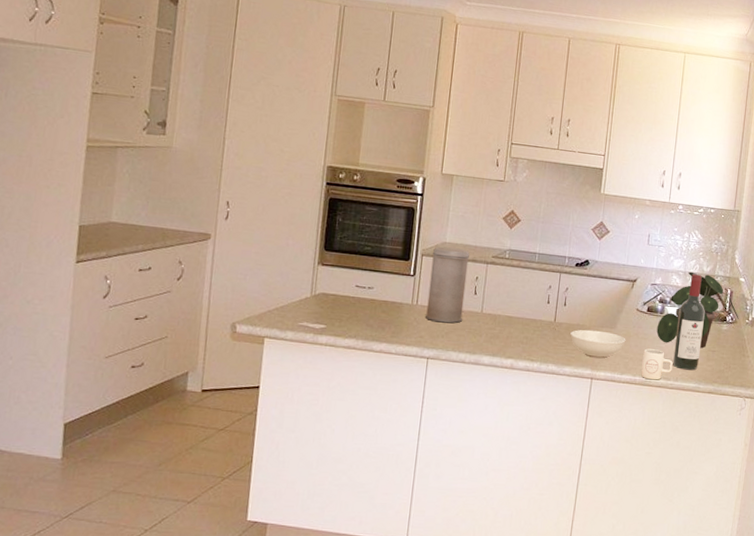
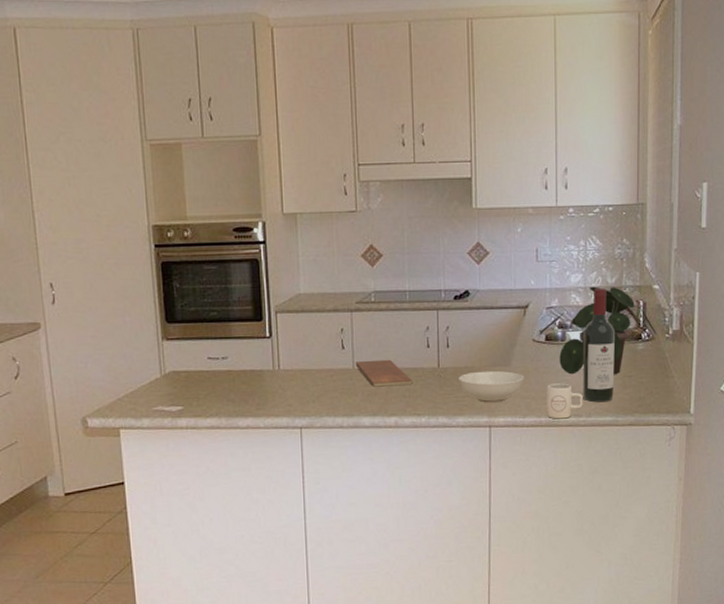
canister: present [424,246,470,324] -> none [286,298,334,387]
chopping board: none [483,307,532,334] -> present [355,359,413,387]

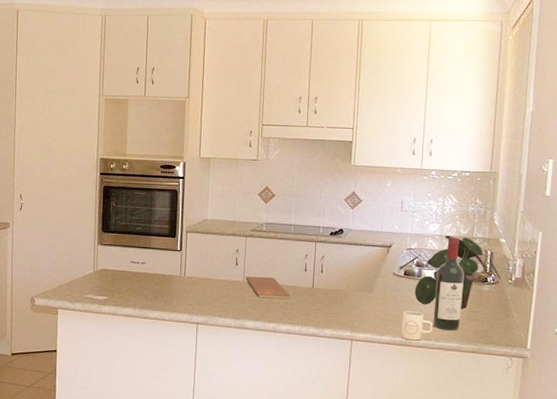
bowl: present [459,370,524,403] -> none [328,294,384,321]

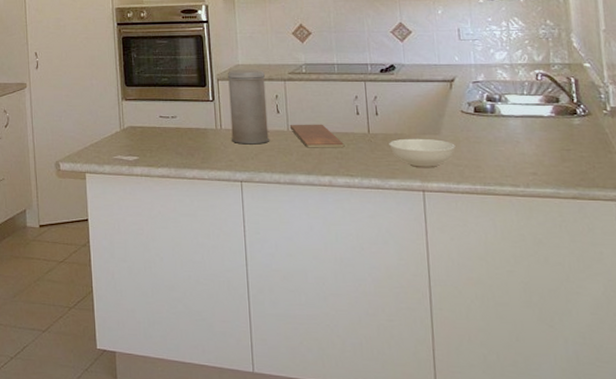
canister: none [192,223,229,292] -> present [227,69,270,145]
bowl: none [328,294,384,321] -> present [389,138,456,168]
potted plant: present [397,235,501,309] -> none [465,63,593,148]
mug: present [400,311,433,341] -> none [479,153,520,188]
wine bottle: present [433,237,464,331] -> none [513,65,552,174]

